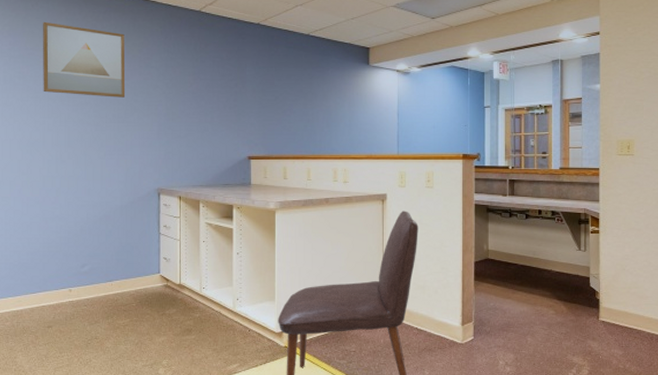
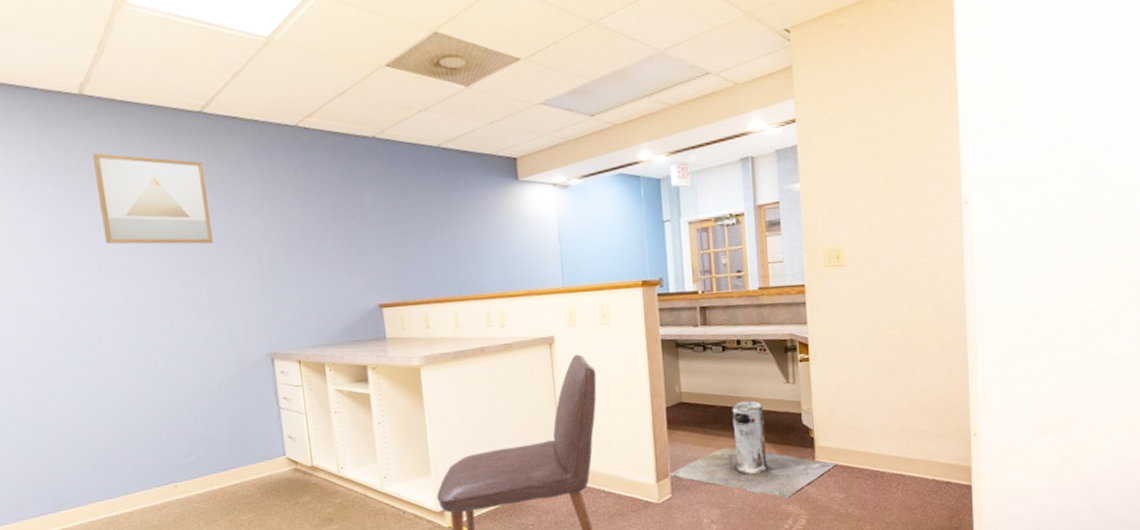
trash can: none [474,262,618,351] -> present [670,401,837,499]

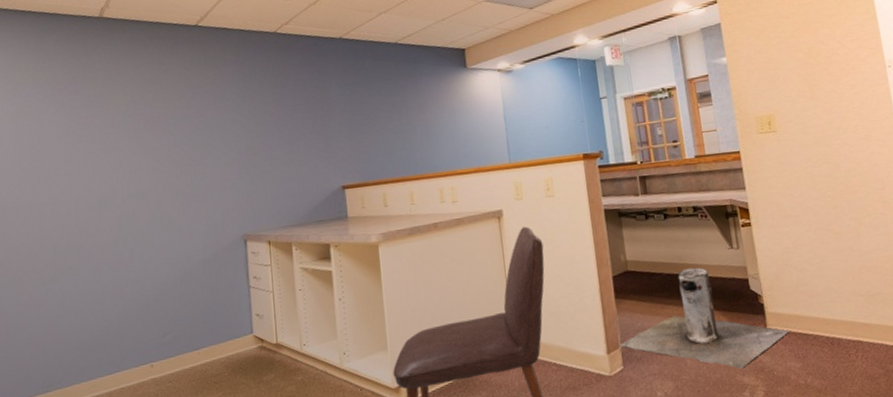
wall art: present [93,153,214,245] -> none [106,64,201,142]

